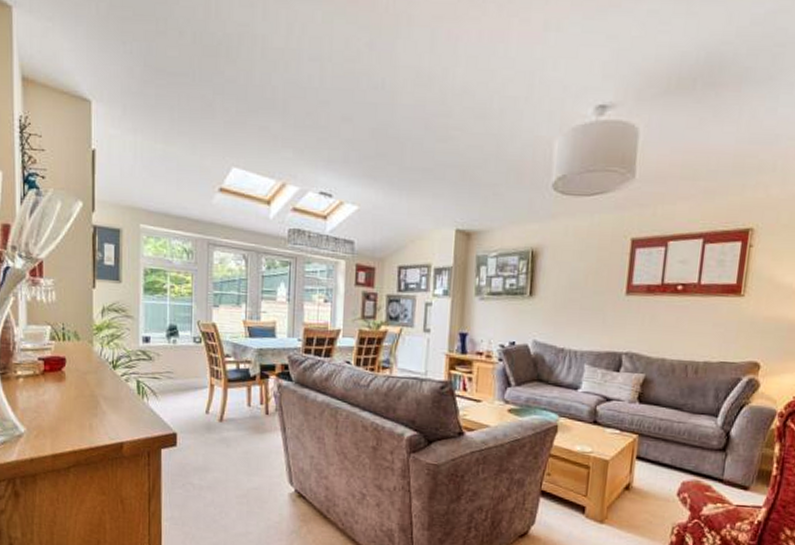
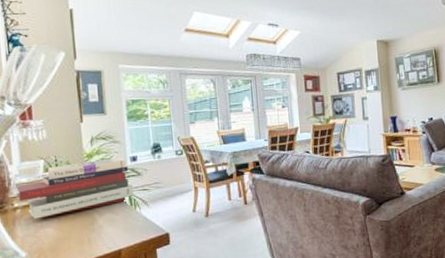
books: none [20,334,143,393] -> present [16,157,134,219]

